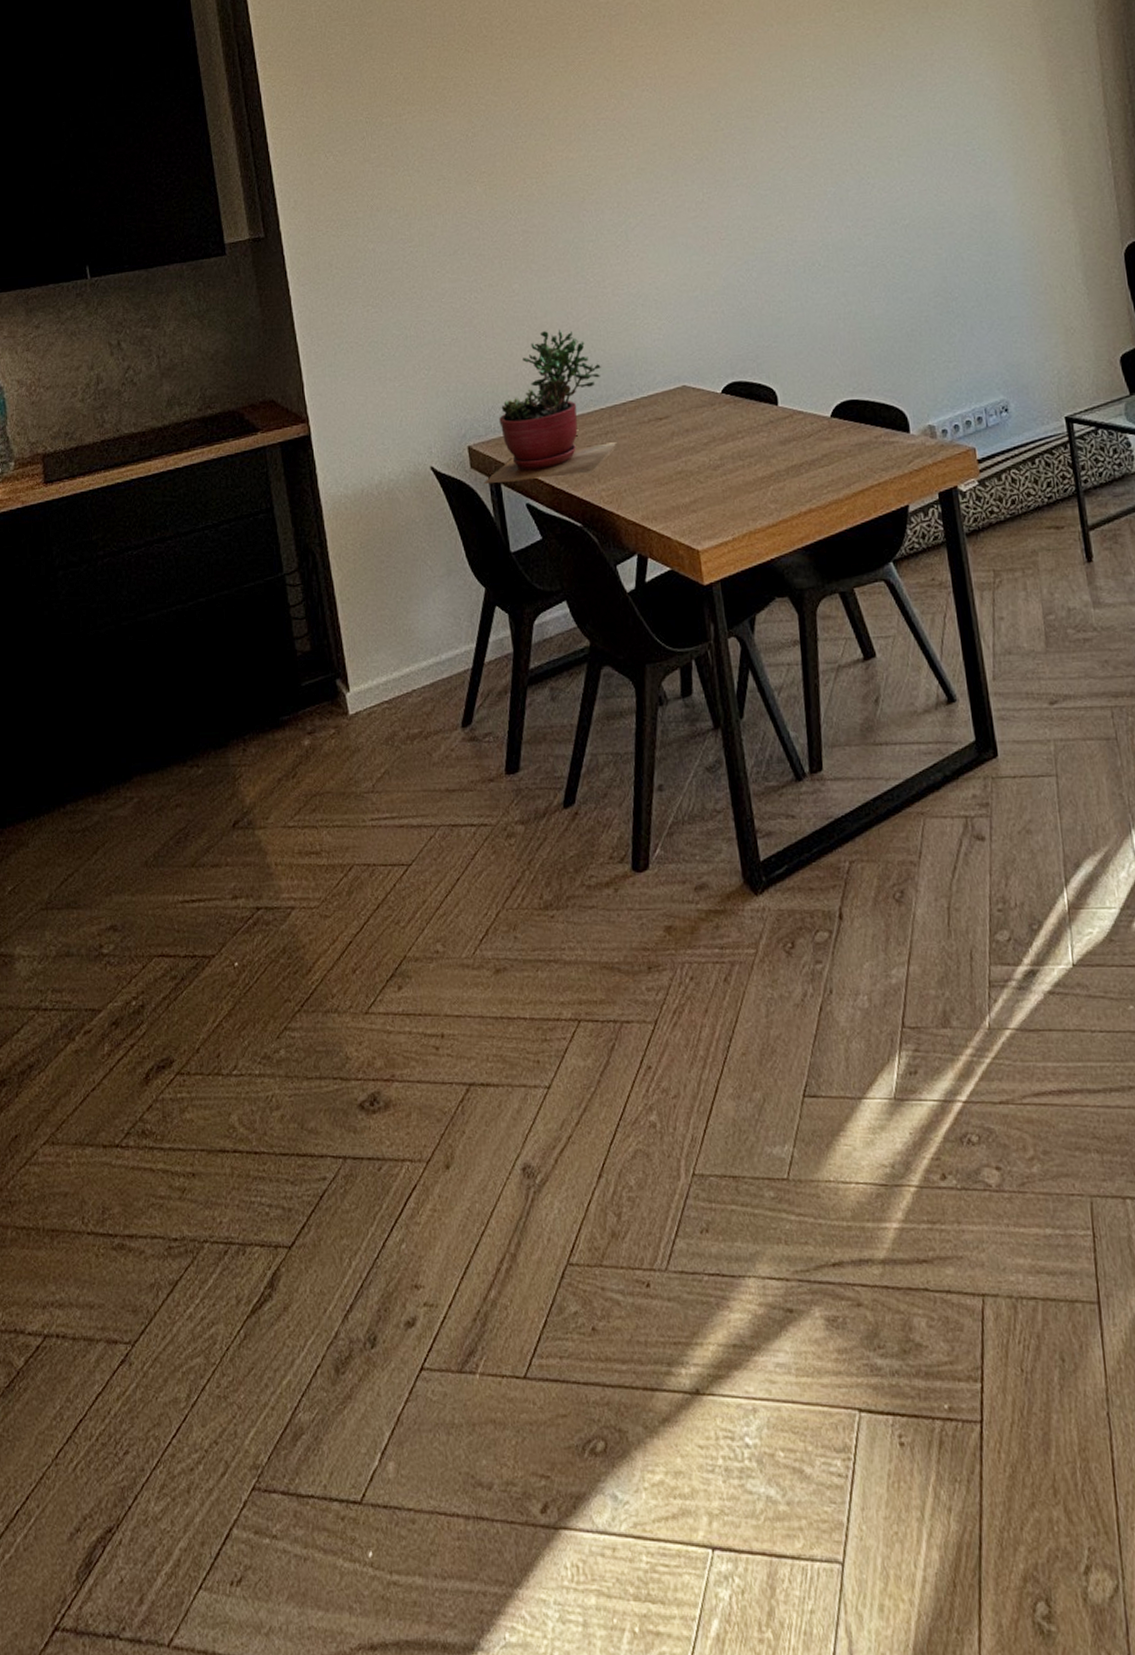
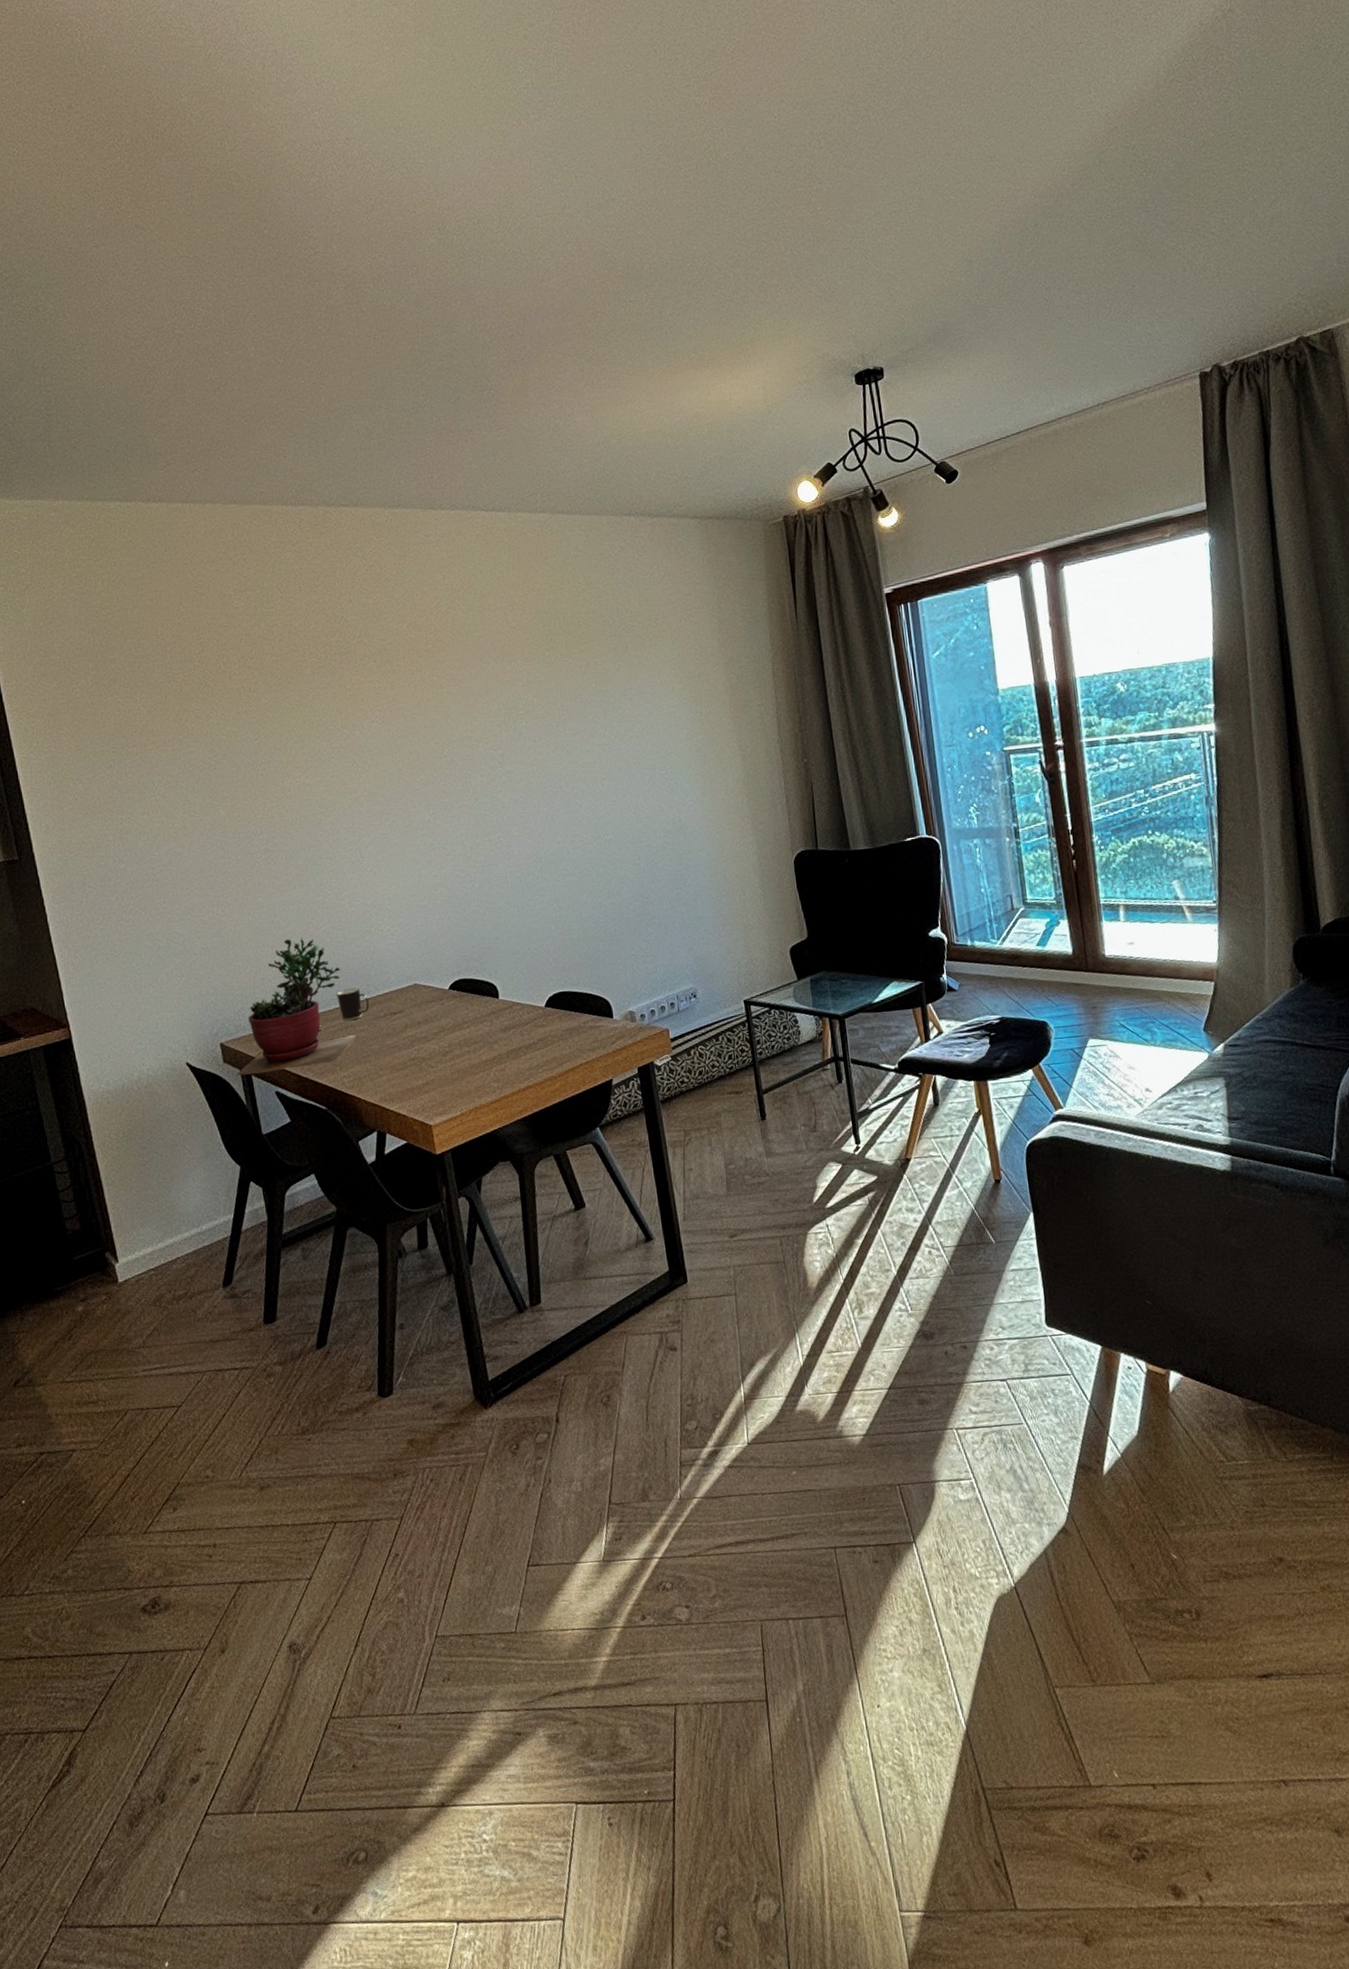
mug: none [595,388,632,426] -> present [335,987,369,1021]

